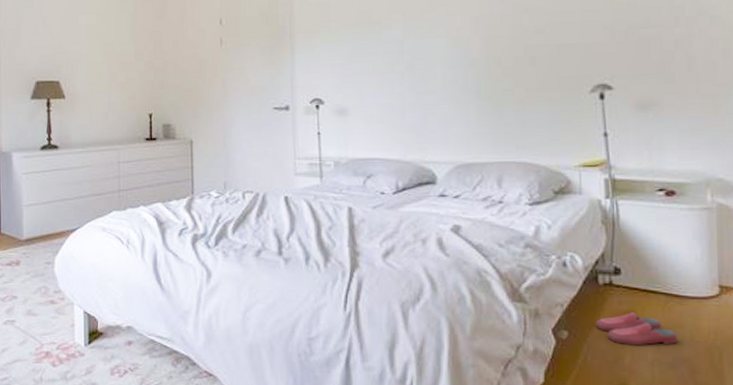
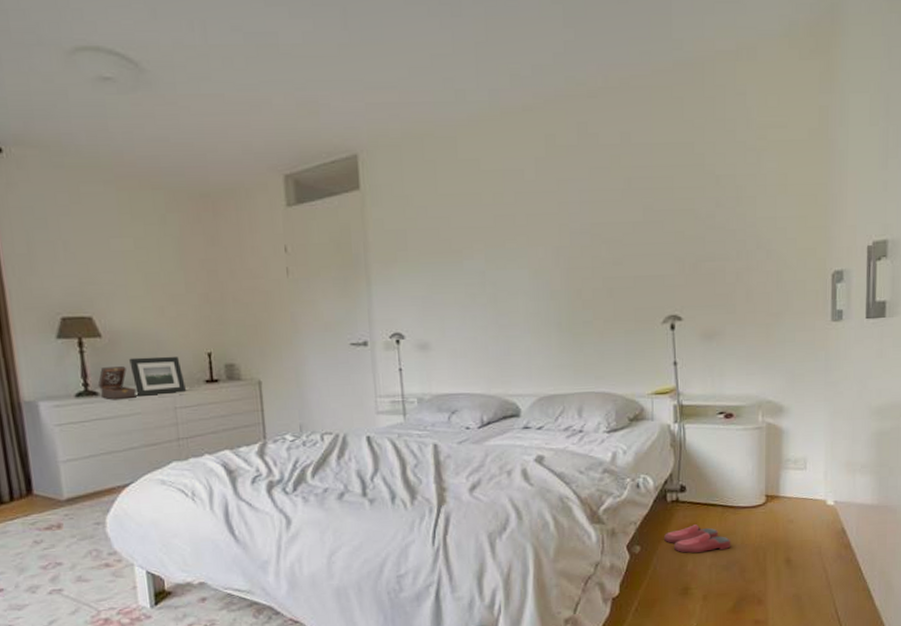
jewelry box: none [59,124,88,154] -> present [97,366,137,400]
picture frame: none [85,116,130,152] -> present [129,356,187,398]

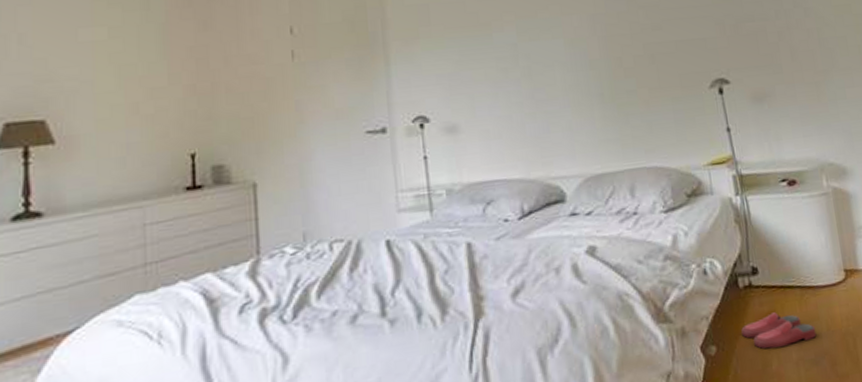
jewelry box: present [97,366,137,400] -> none [43,178,94,222]
picture frame: present [129,356,187,398] -> none [89,160,161,215]

